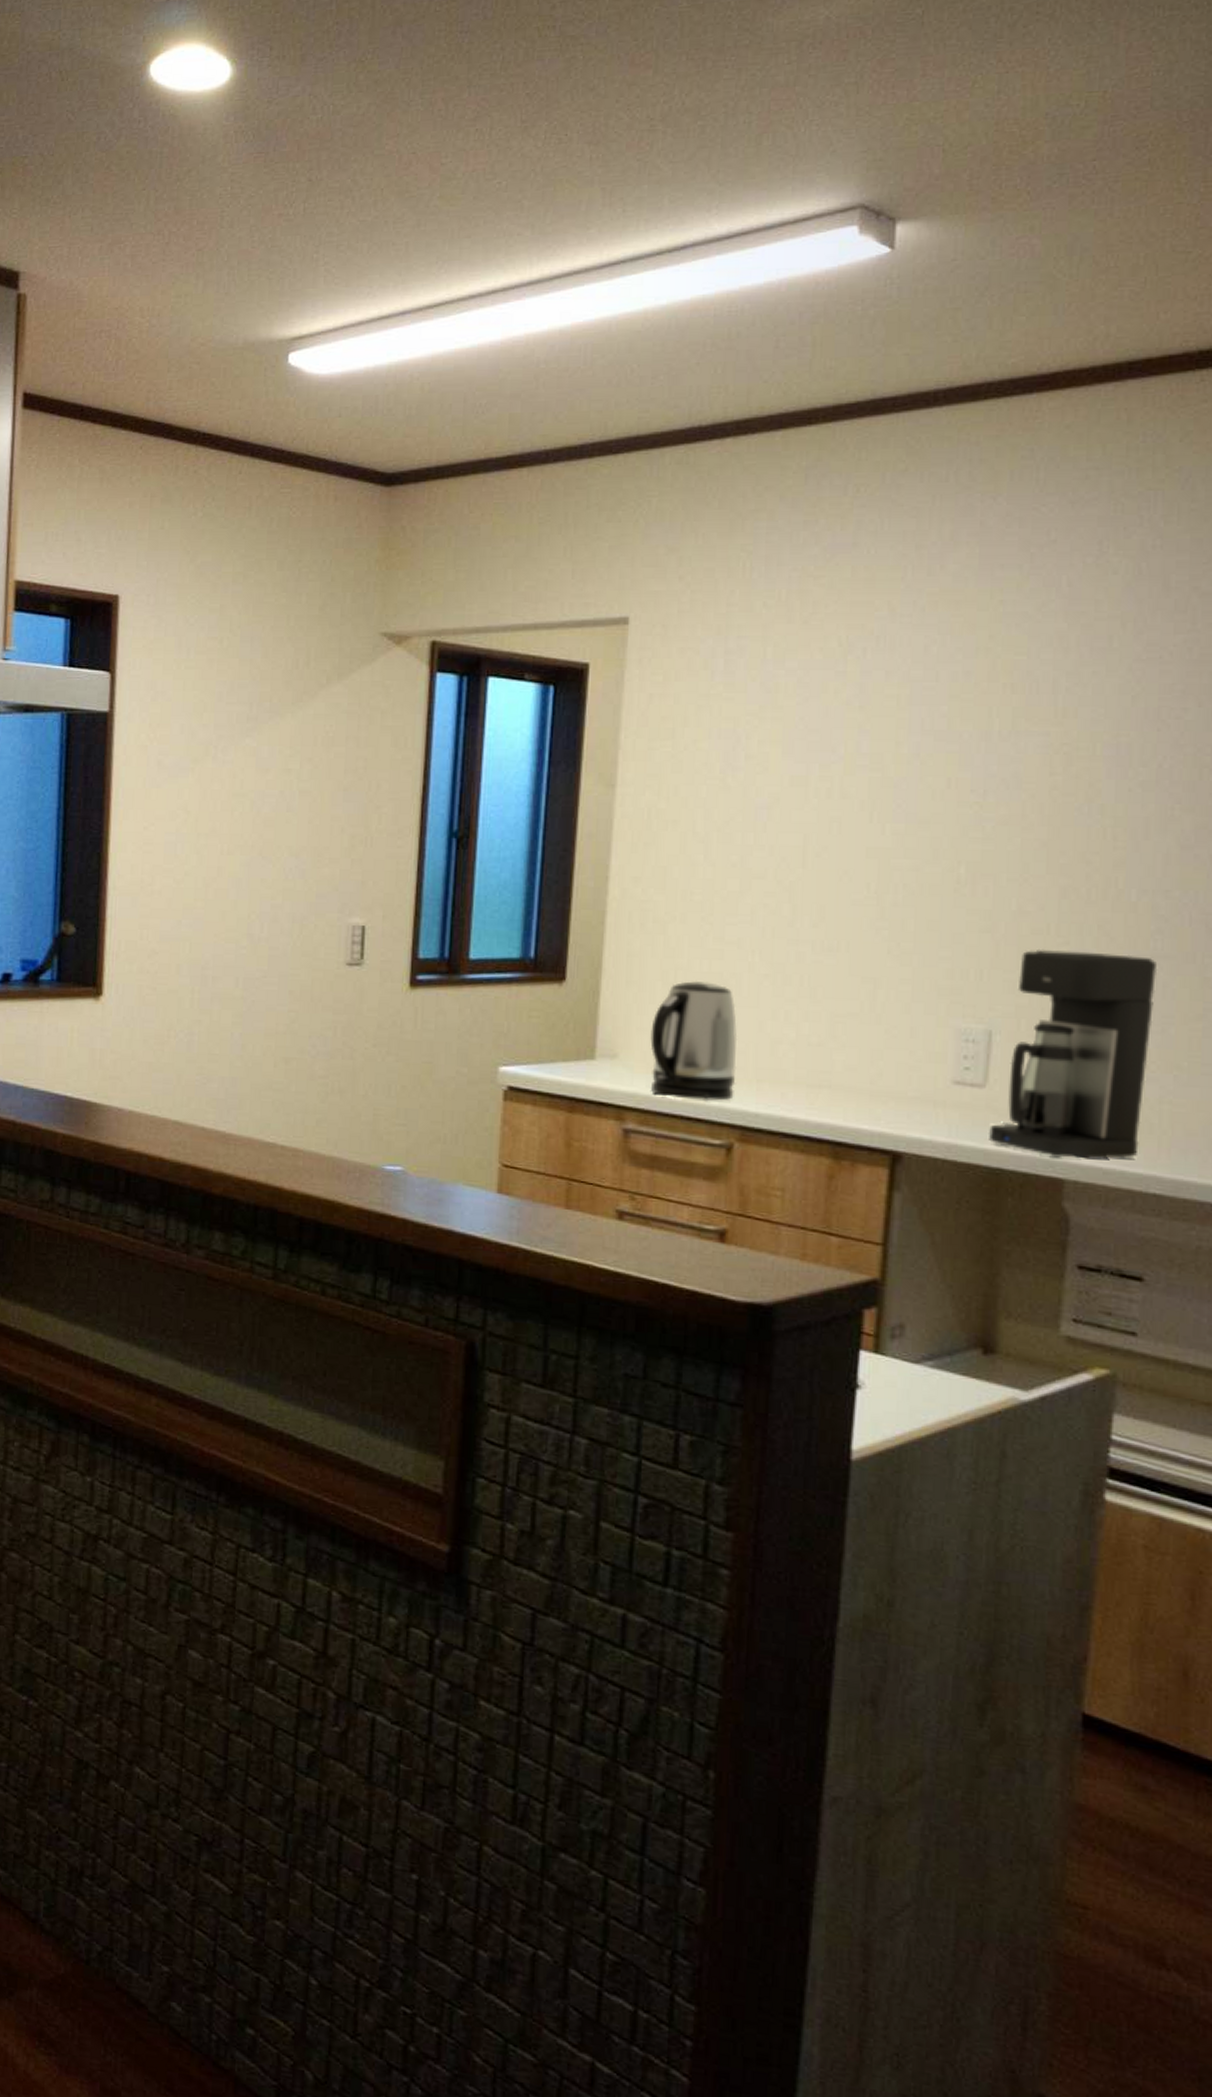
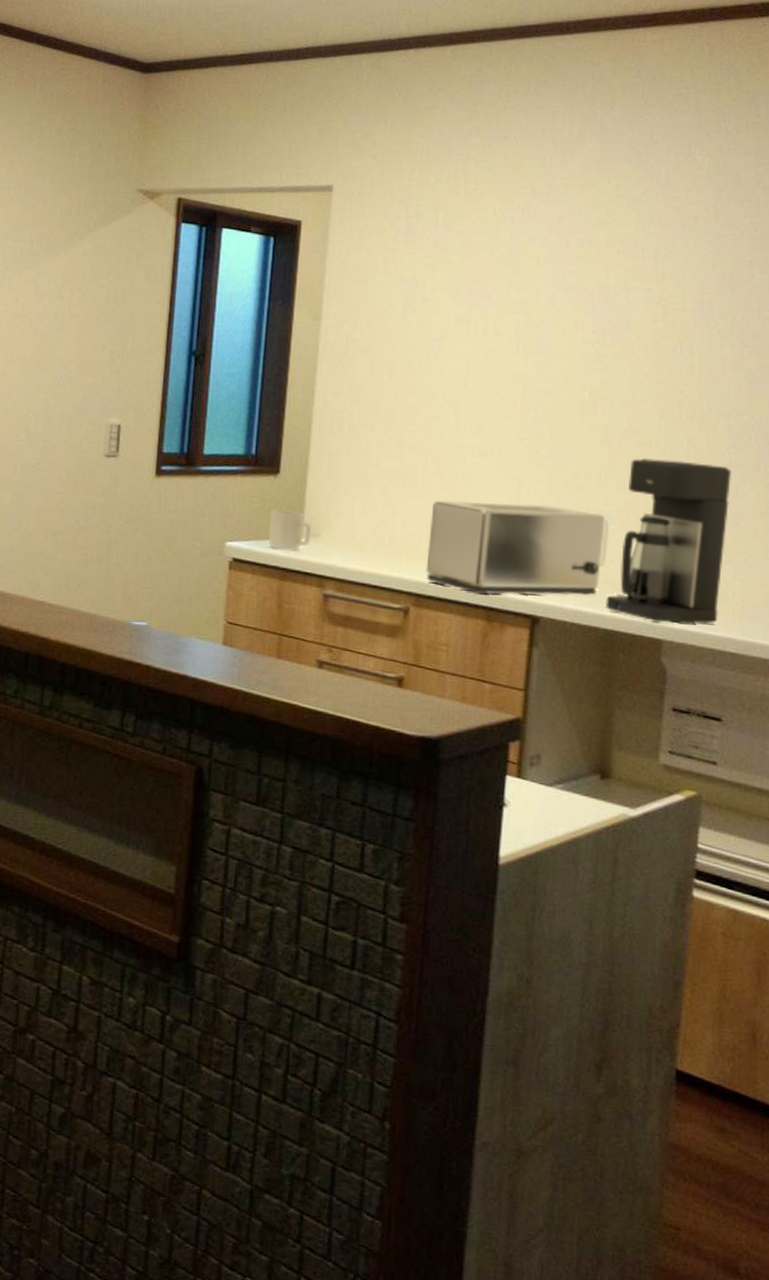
mug: none [552,1025,607,1077] -> present [268,509,312,552]
kettle: present [650,980,738,1102] -> none [345,475,414,574]
toaster: none [754,1009,990,1126] -> present [426,500,606,596]

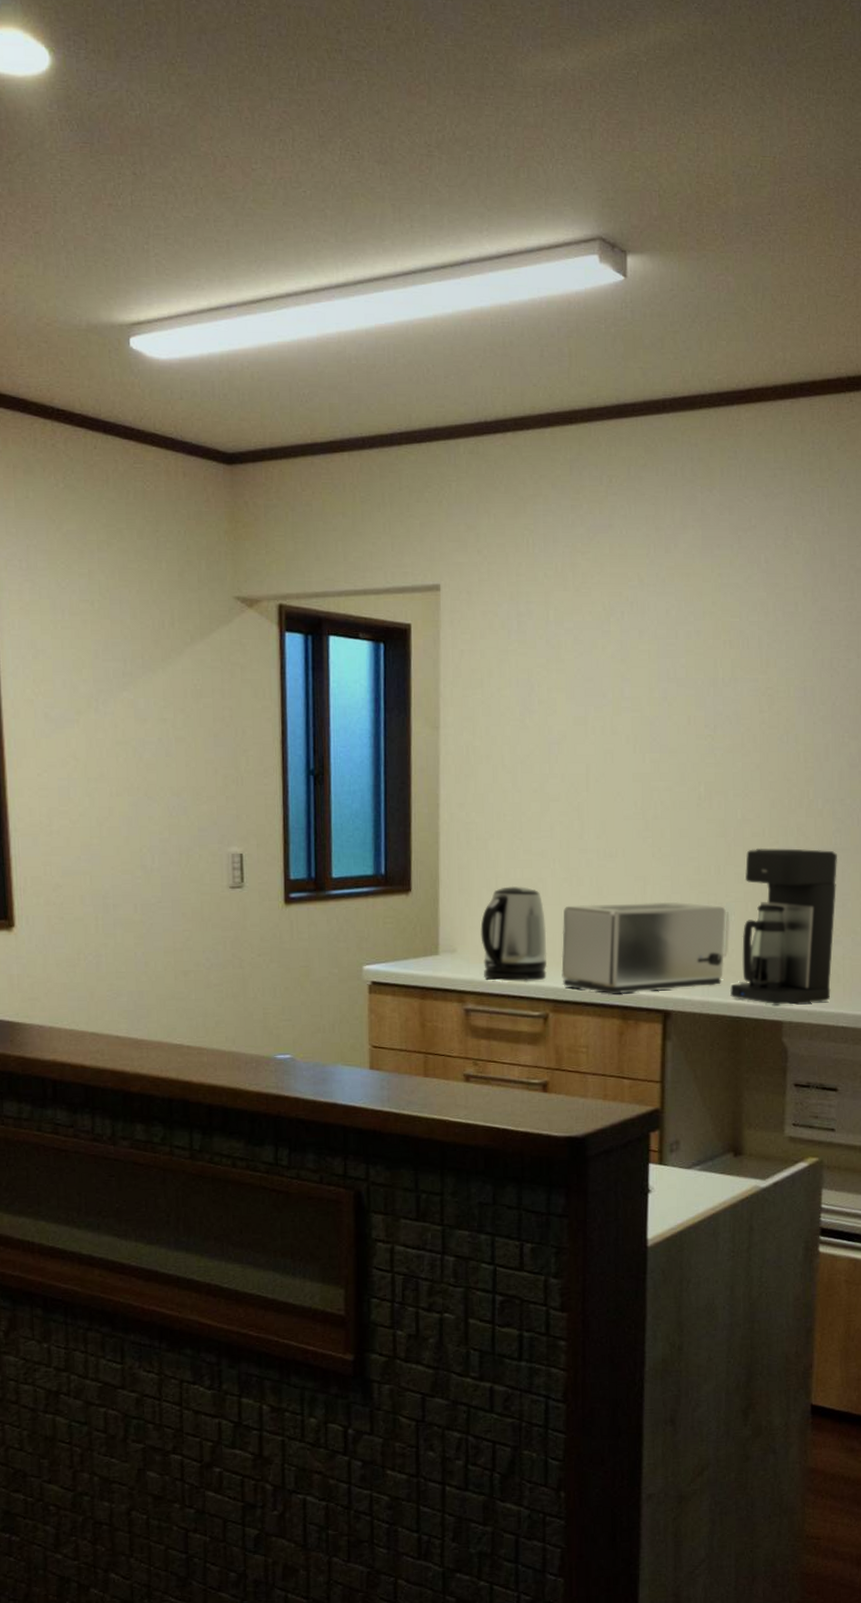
mug: present [268,509,312,552] -> none [405,928,448,970]
kettle: none [345,475,414,574] -> present [480,885,548,983]

